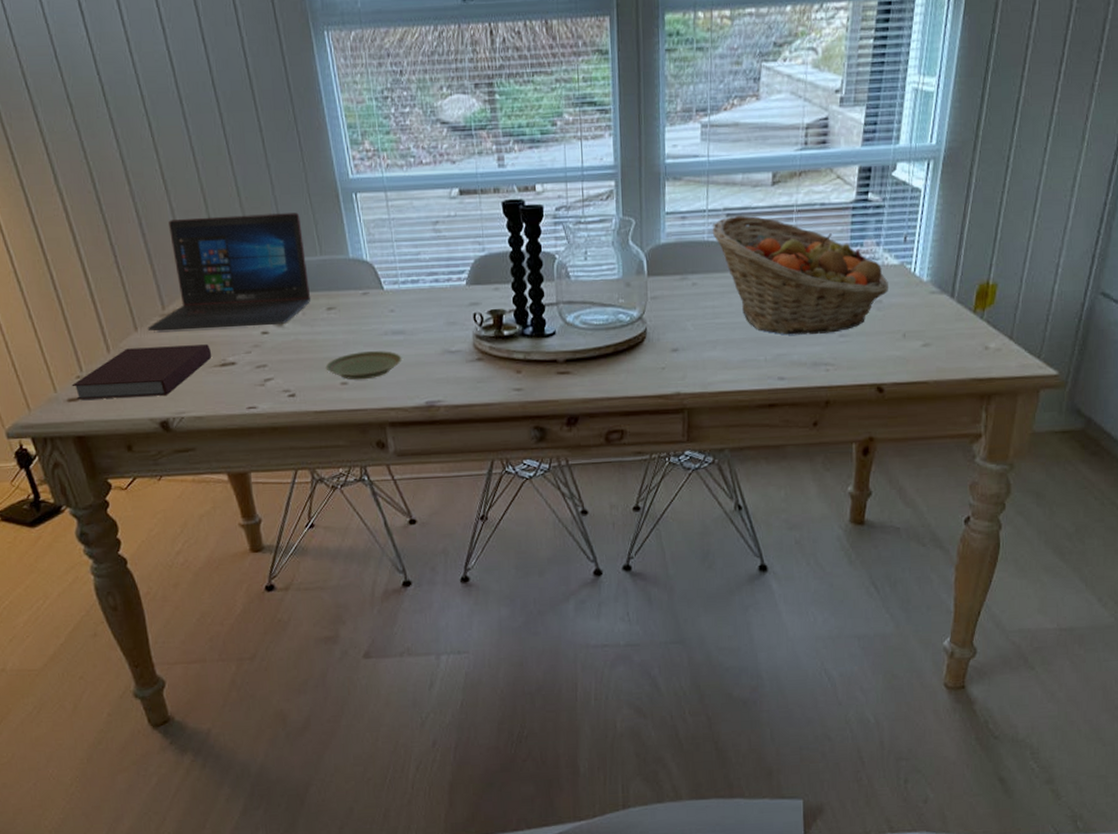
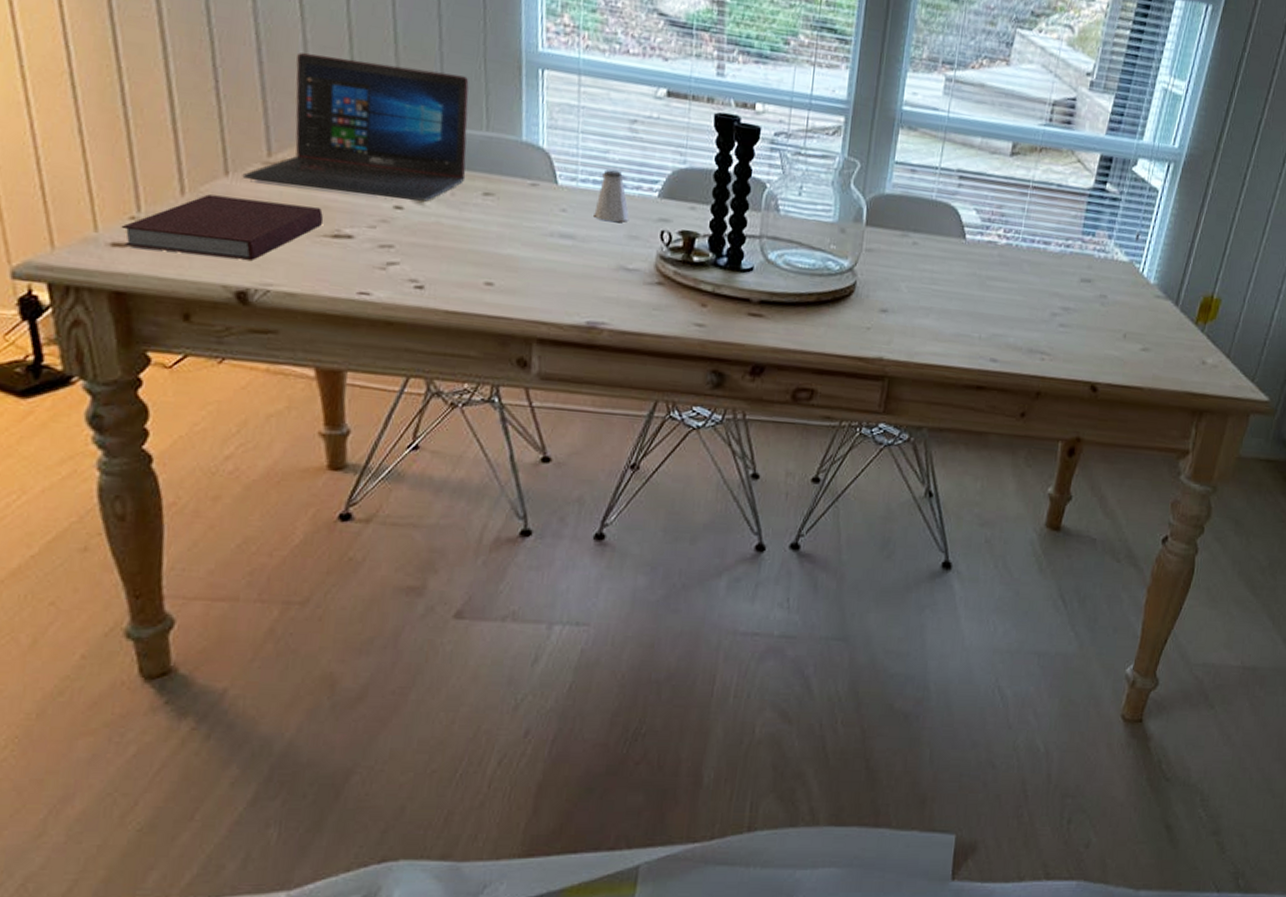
plate: present [325,351,402,380] -> none [468,250,567,284]
saltshaker: none [416,268,446,314] -> present [594,169,630,223]
fruit basket: present [712,215,888,335] -> none [941,179,1115,321]

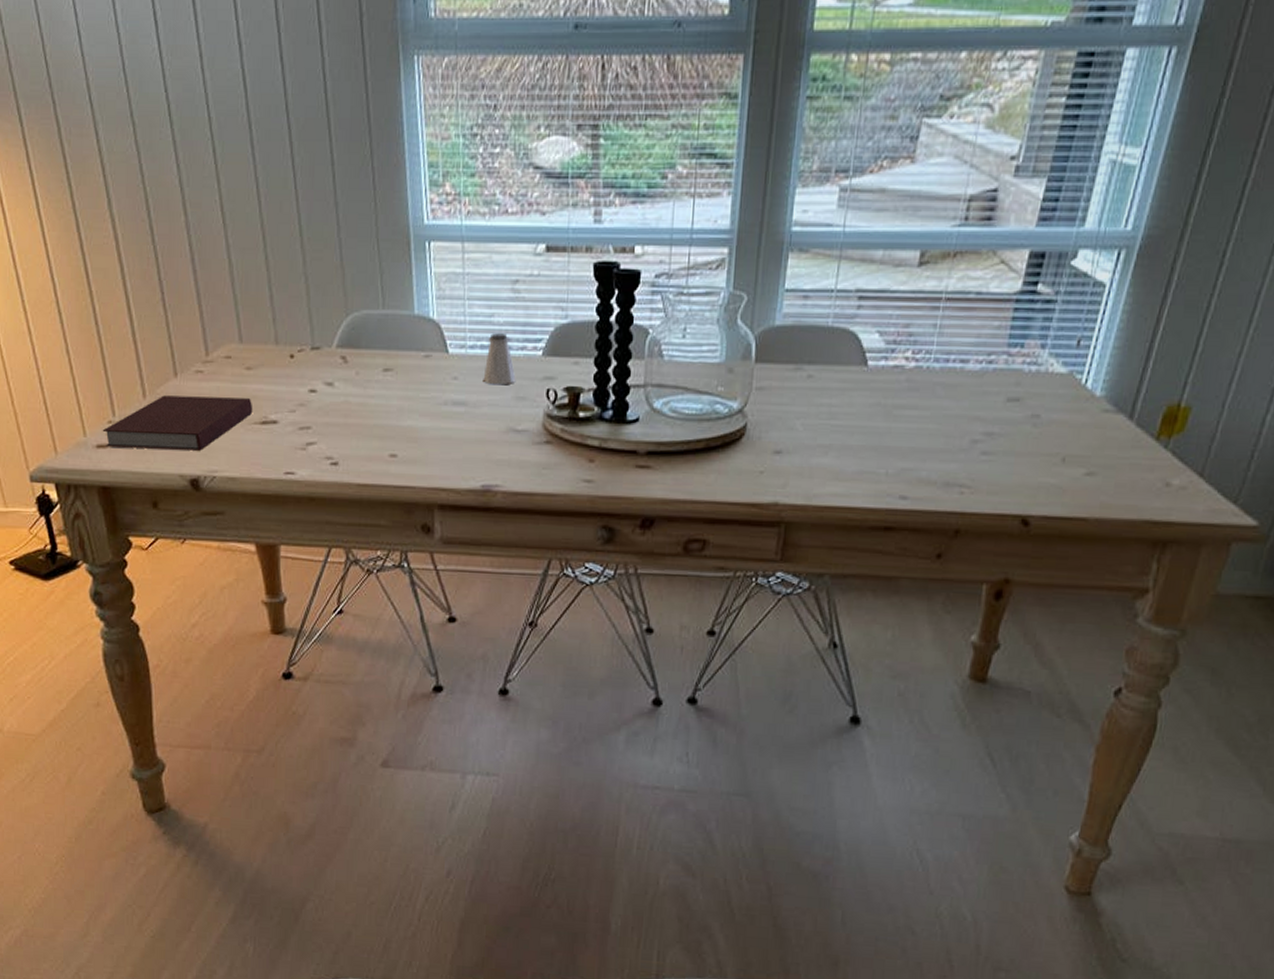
laptop: present [242,53,469,202] -> none [187,256,367,383]

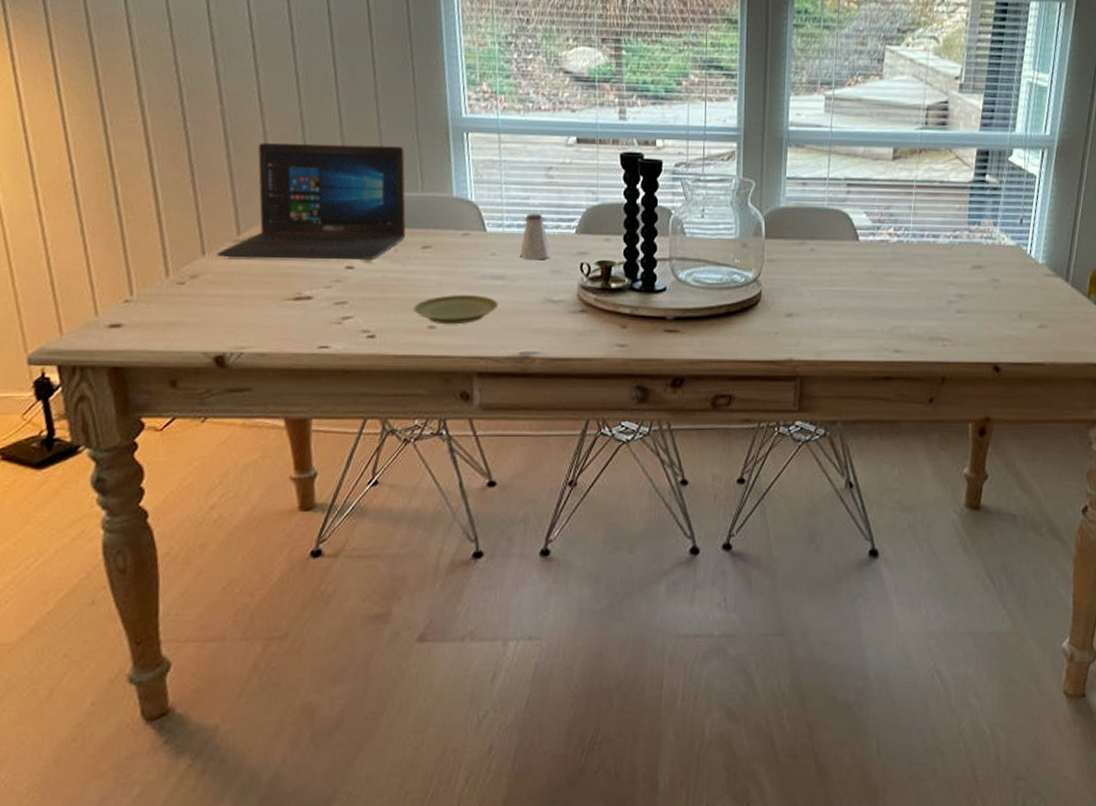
notebook: present [102,395,253,451] -> none [117,274,287,328]
laptop: none [187,256,367,383] -> present [216,143,406,260]
plate: none [374,422,461,454] -> present [413,295,499,325]

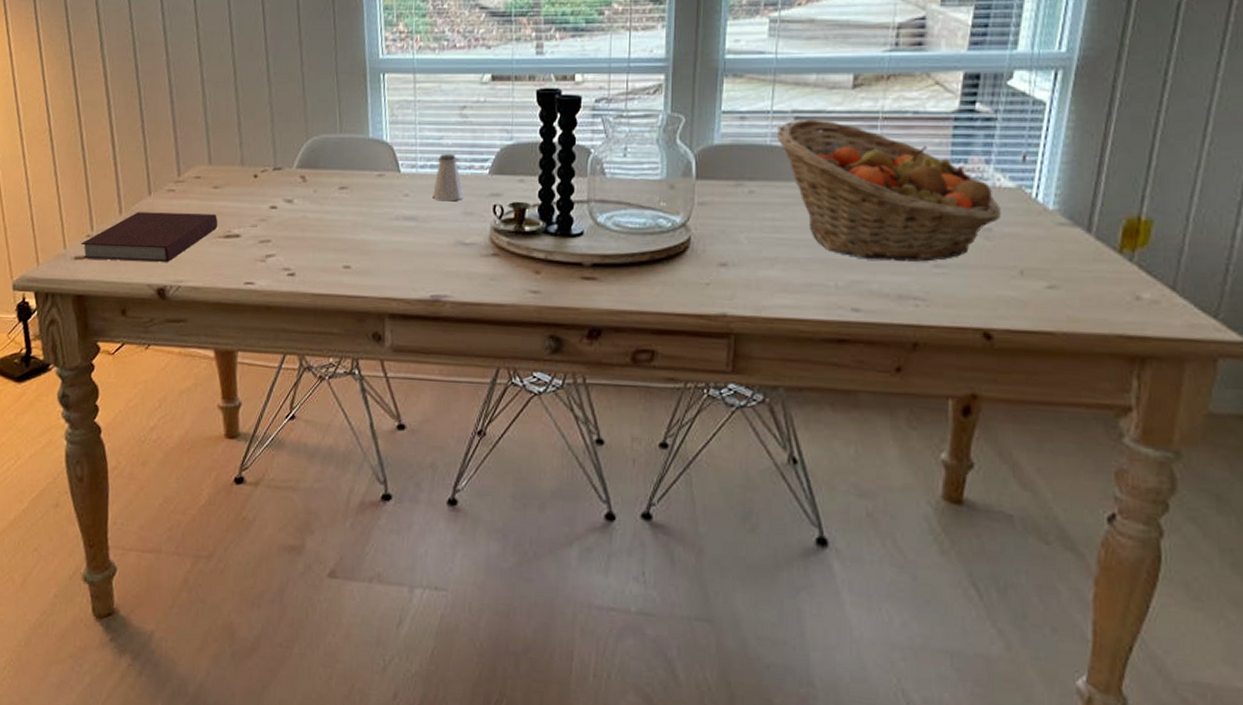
notebook: none [117,274,287,328] -> present [81,212,218,262]
laptop: present [216,143,406,260] -> none [160,89,325,200]
plate: present [413,295,499,325] -> none [329,235,411,266]
fruit basket: none [832,185,1005,308] -> present [776,118,1001,262]

